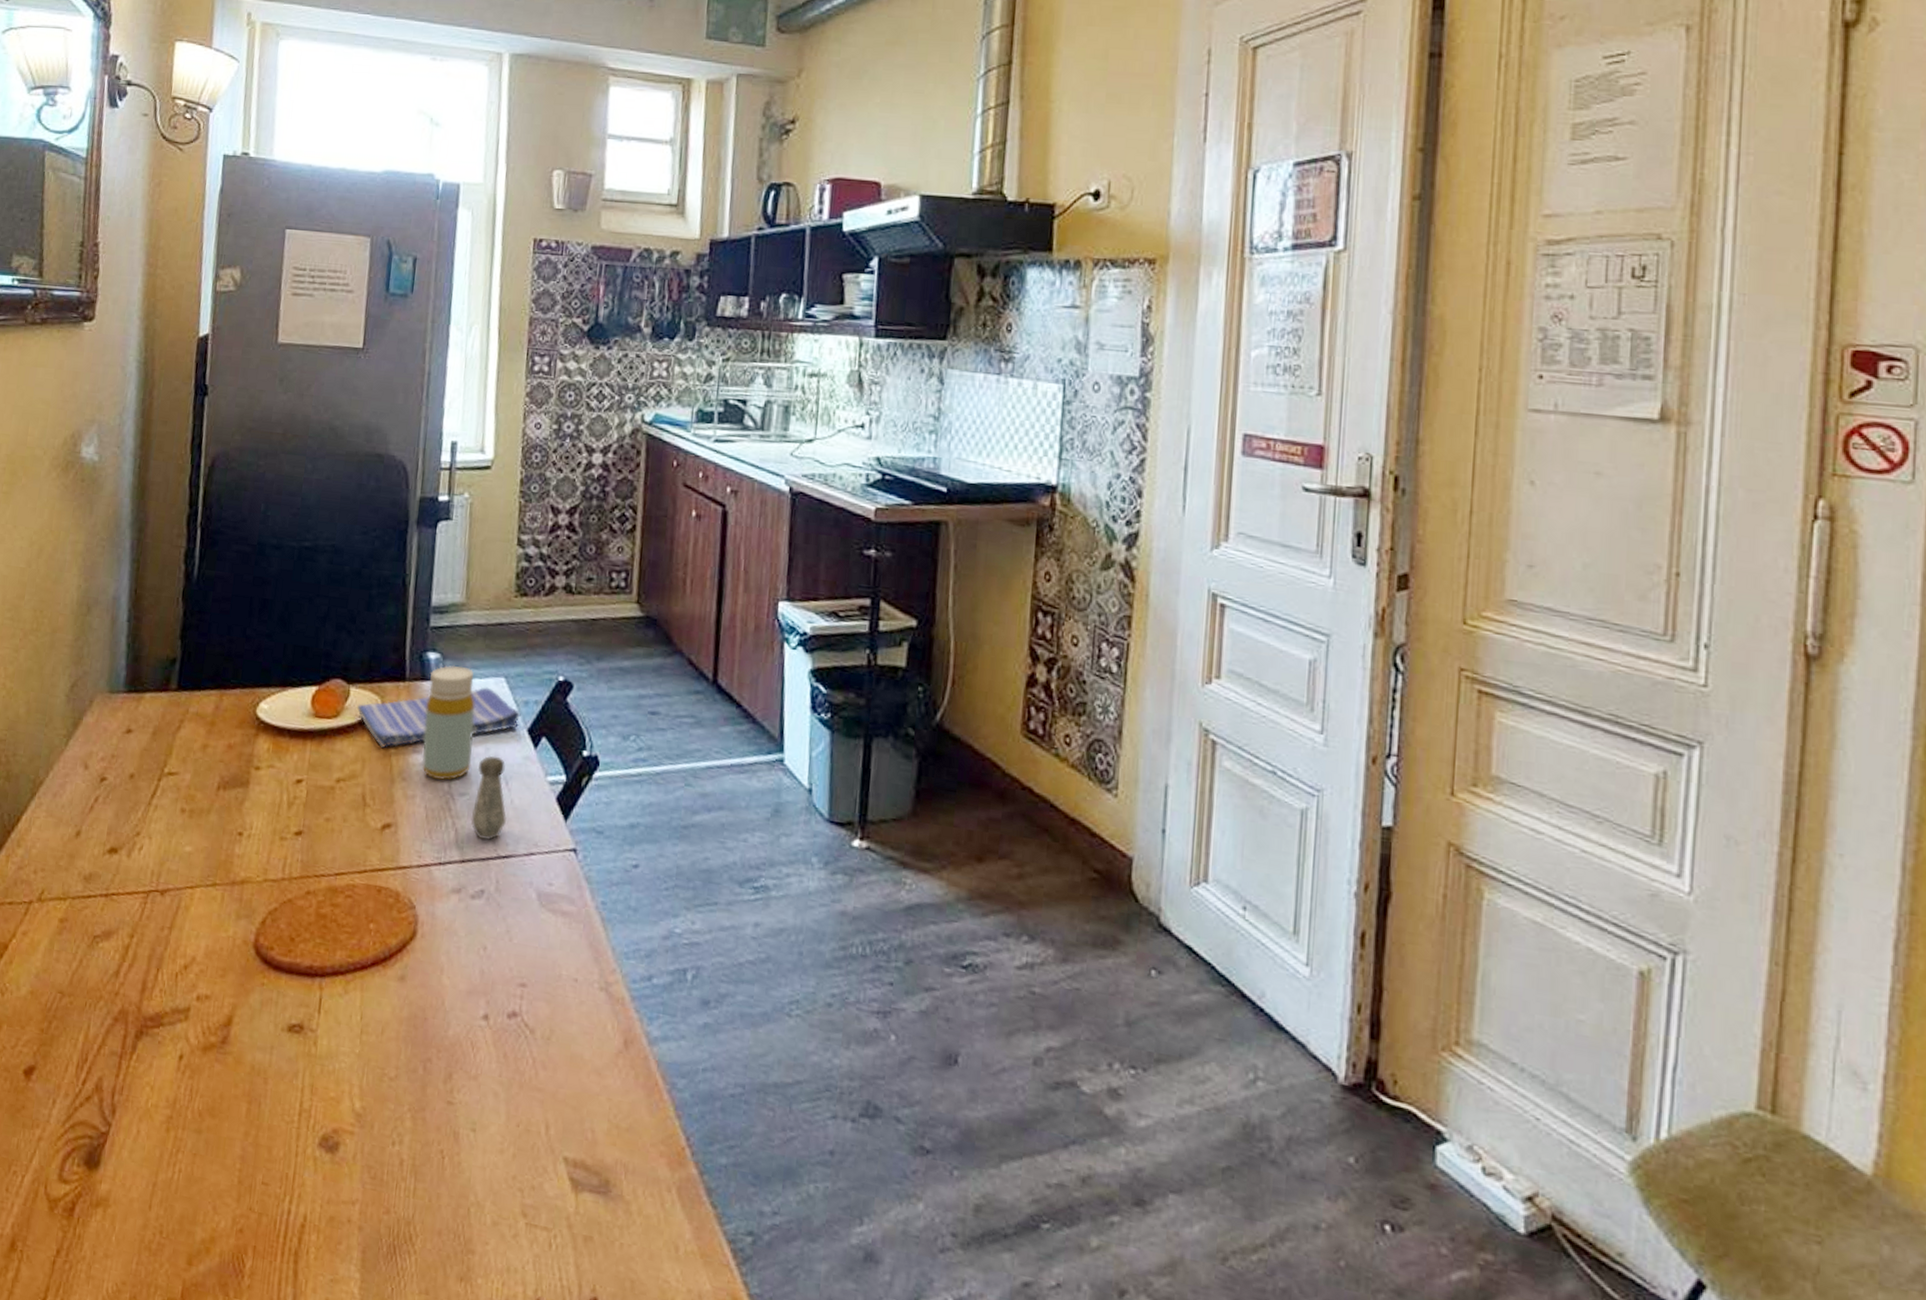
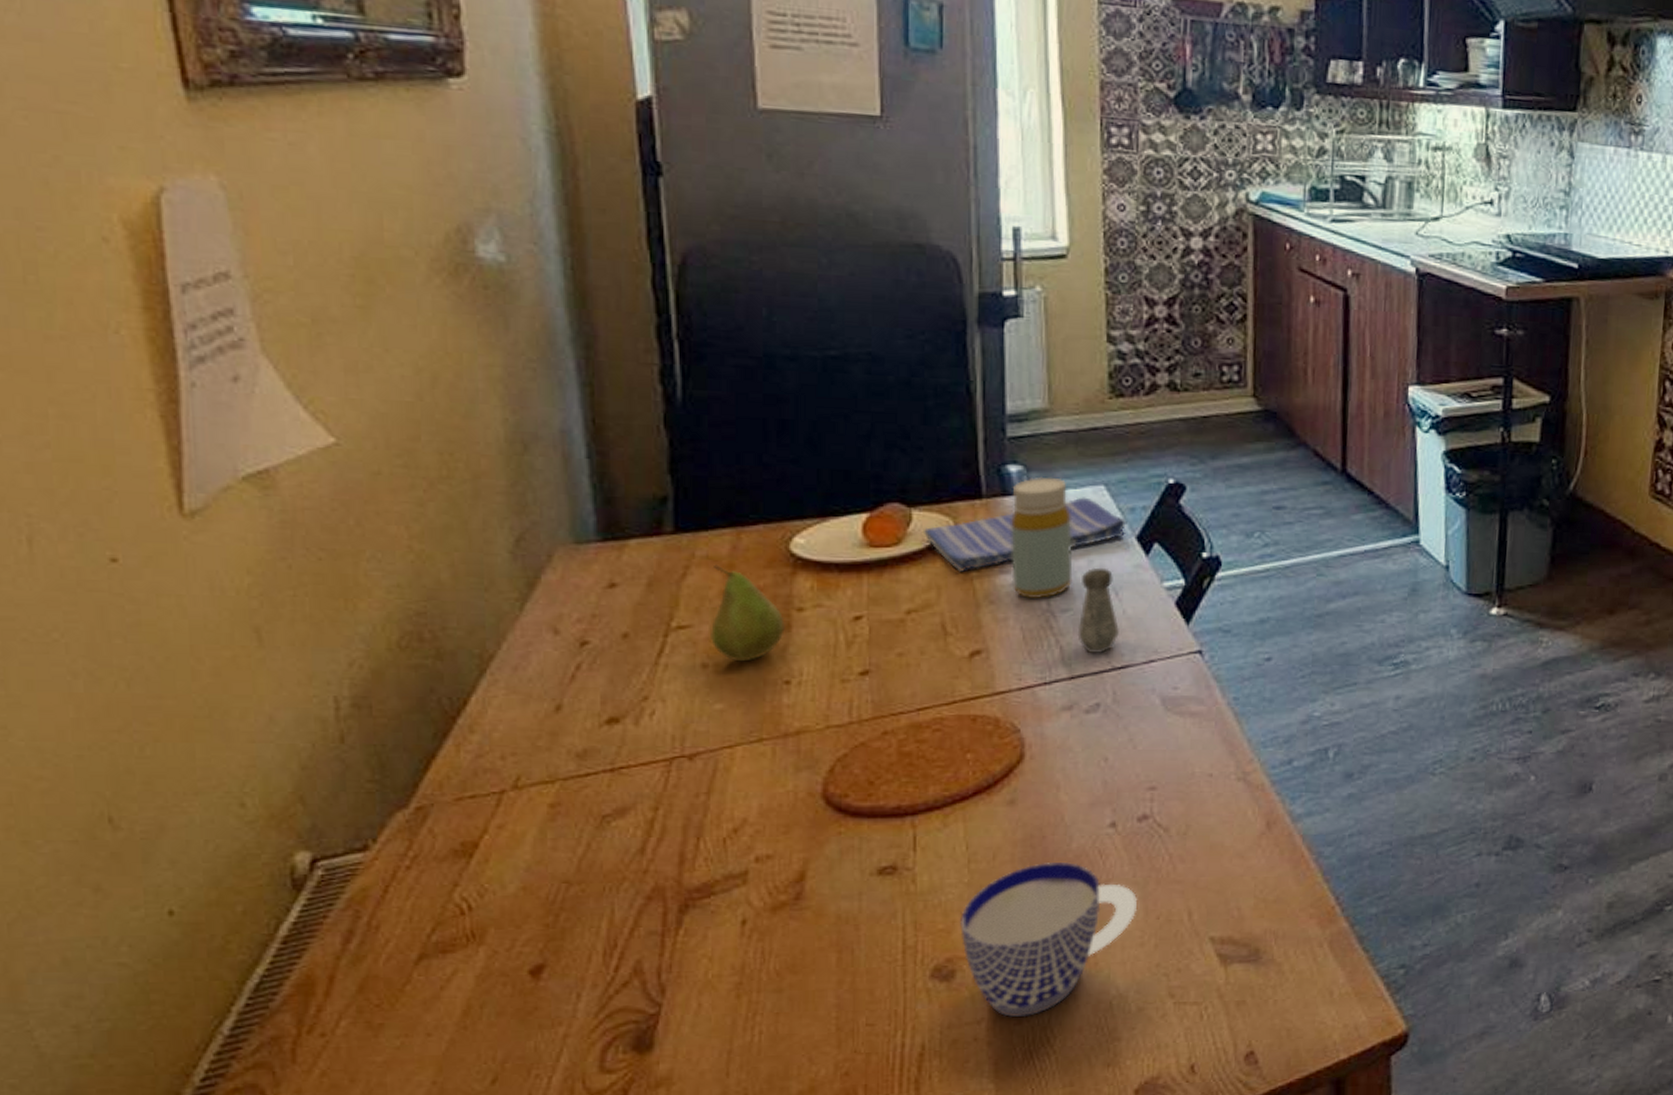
fruit: none [190,721,245,811] -> present [711,564,785,662]
cup: none [348,1045,501,1207] -> present [960,863,1137,1017]

